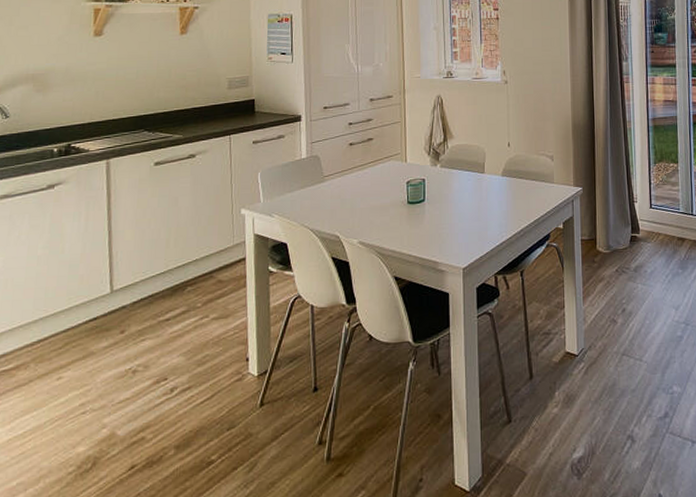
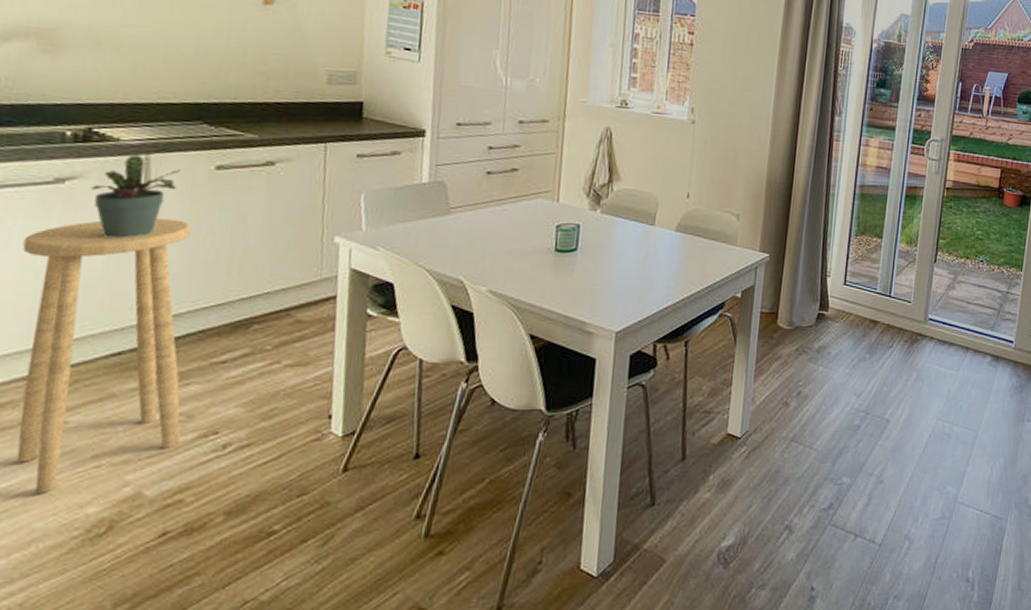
stool: none [28,208,140,437] -> present [16,218,191,493]
potted plant: none [71,161,130,228] -> present [91,155,180,239]

